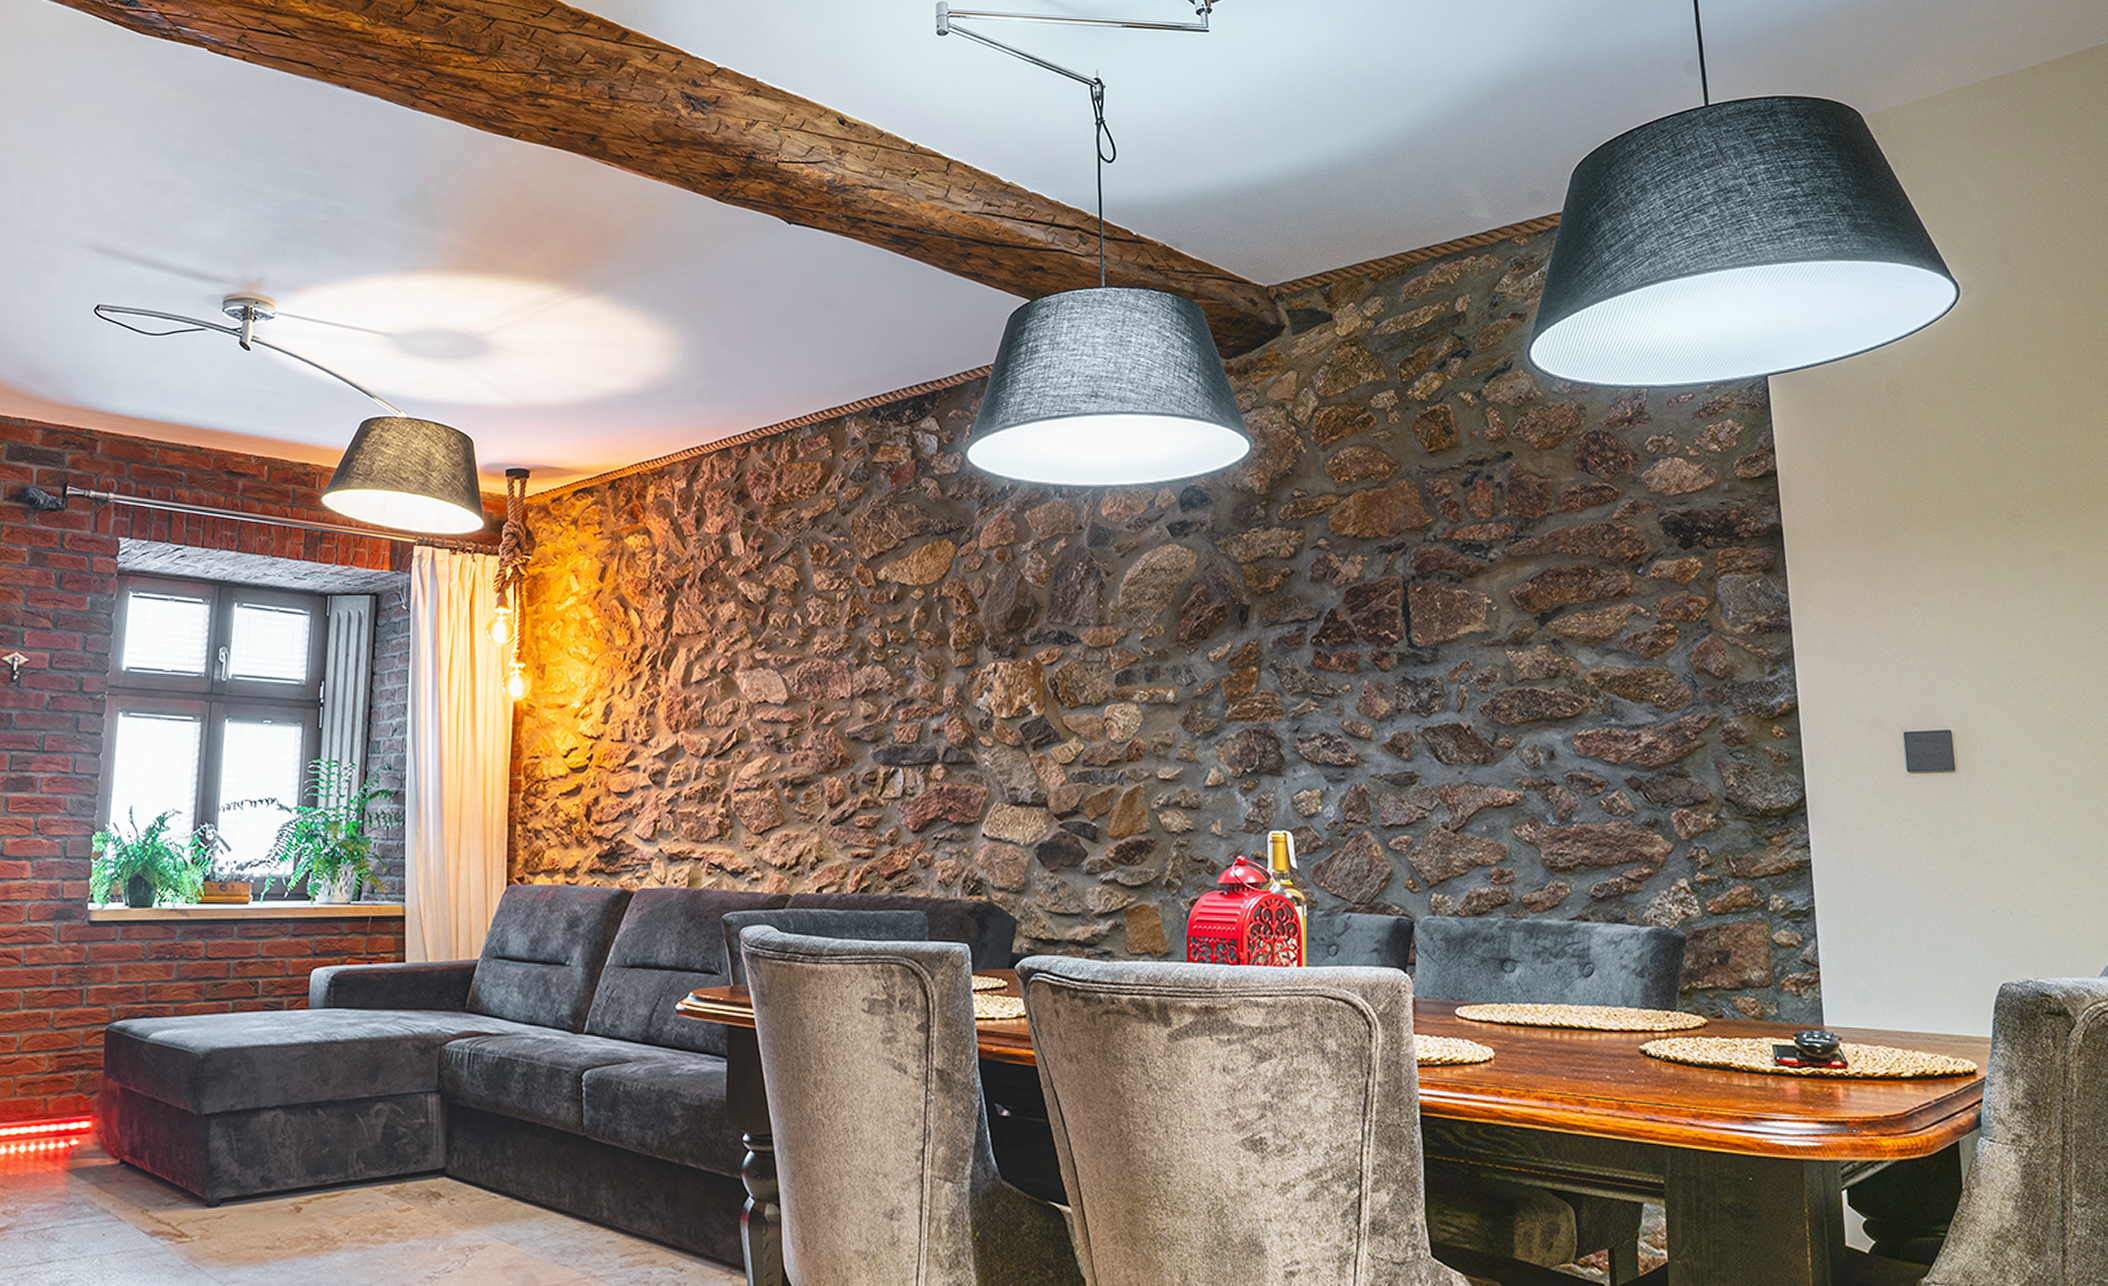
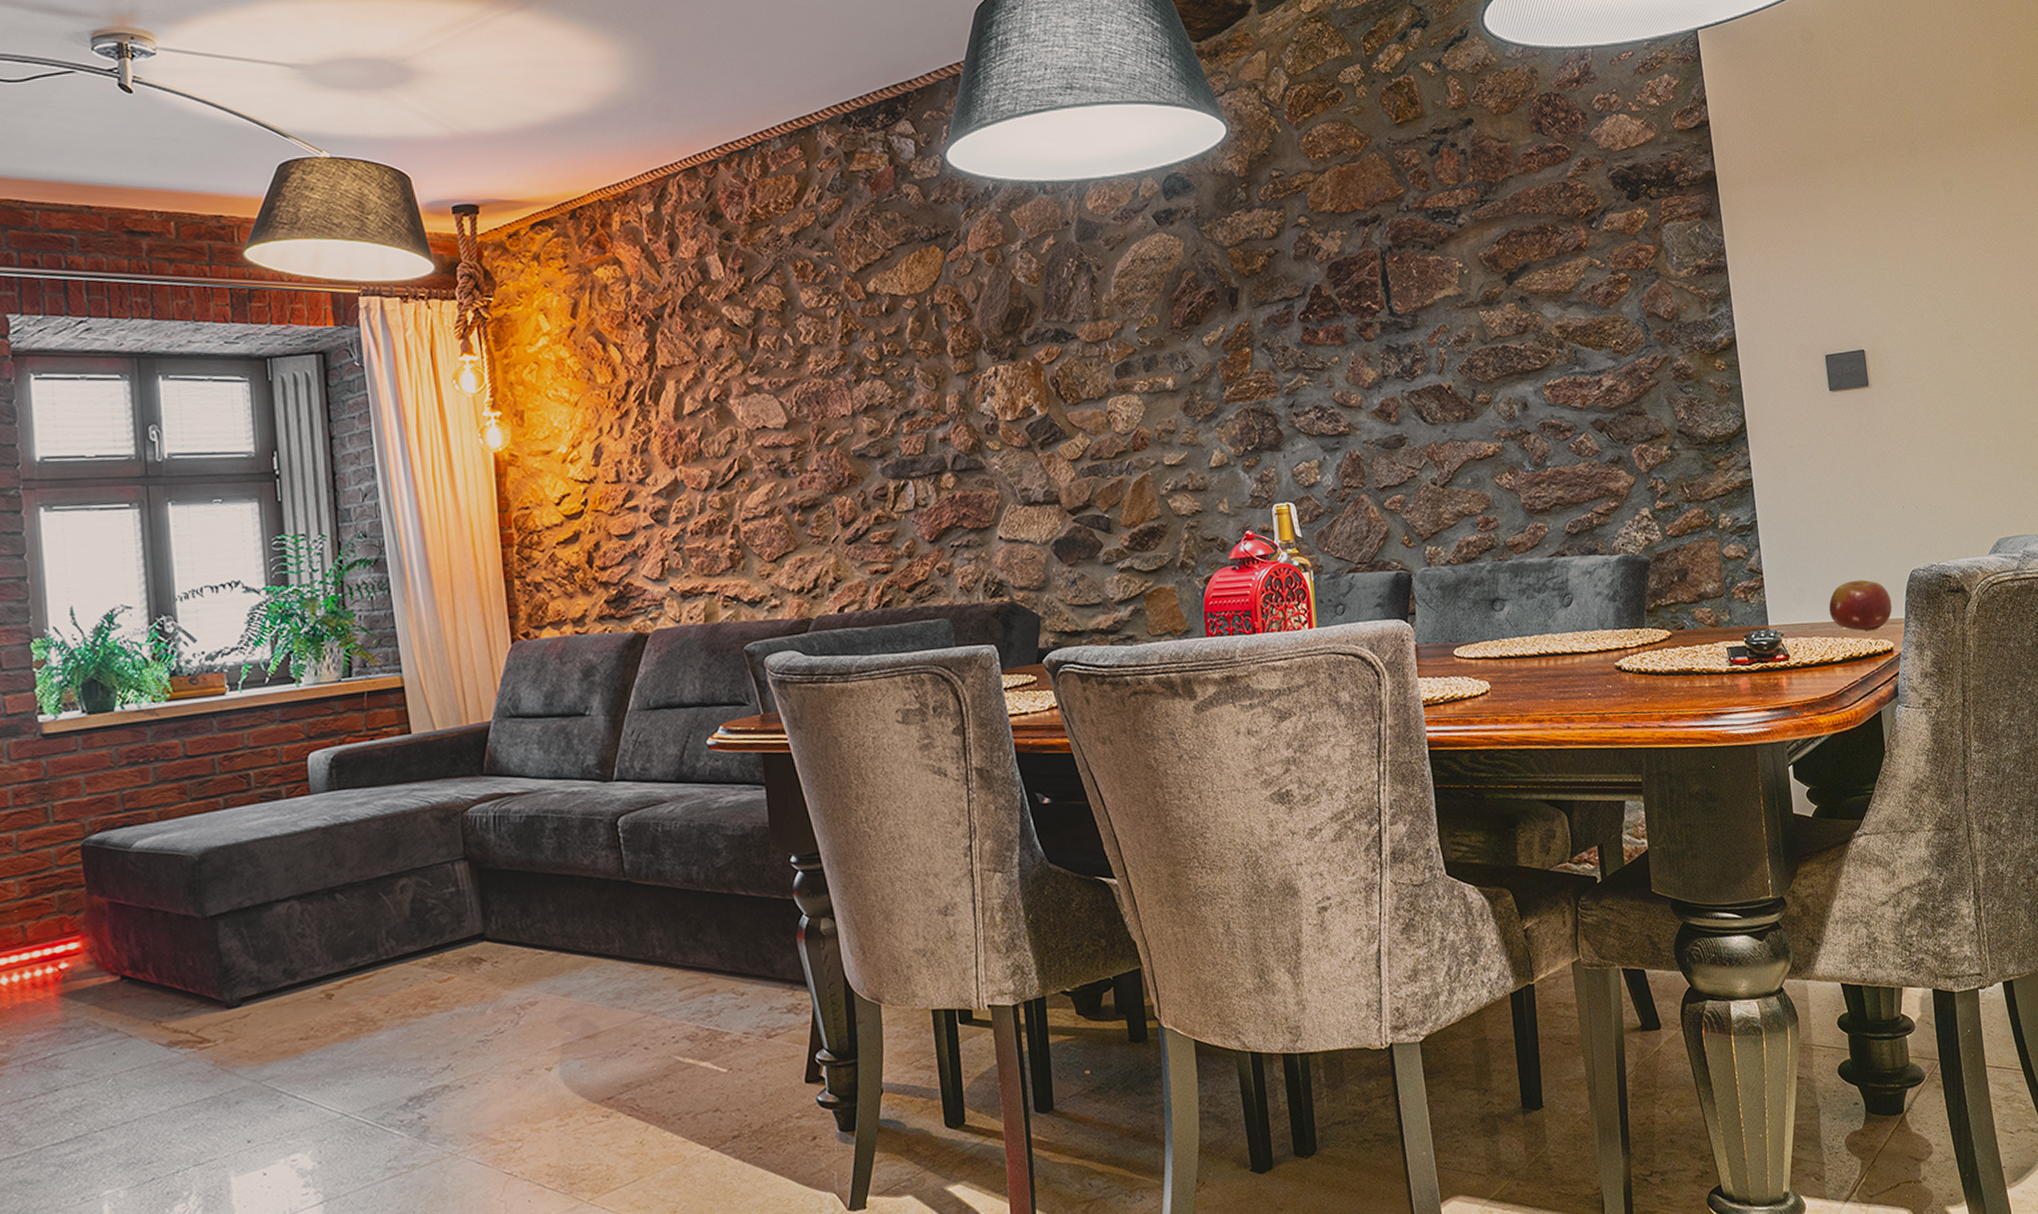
fruit: none [1898,987,1977,1046] -> present [1828,579,1892,631]

